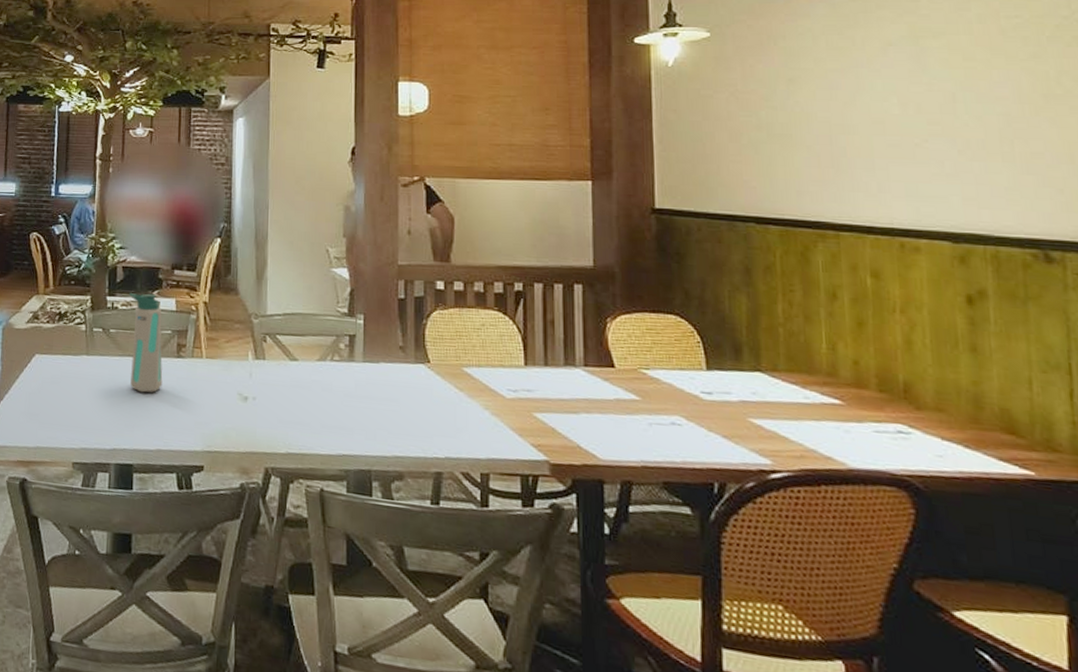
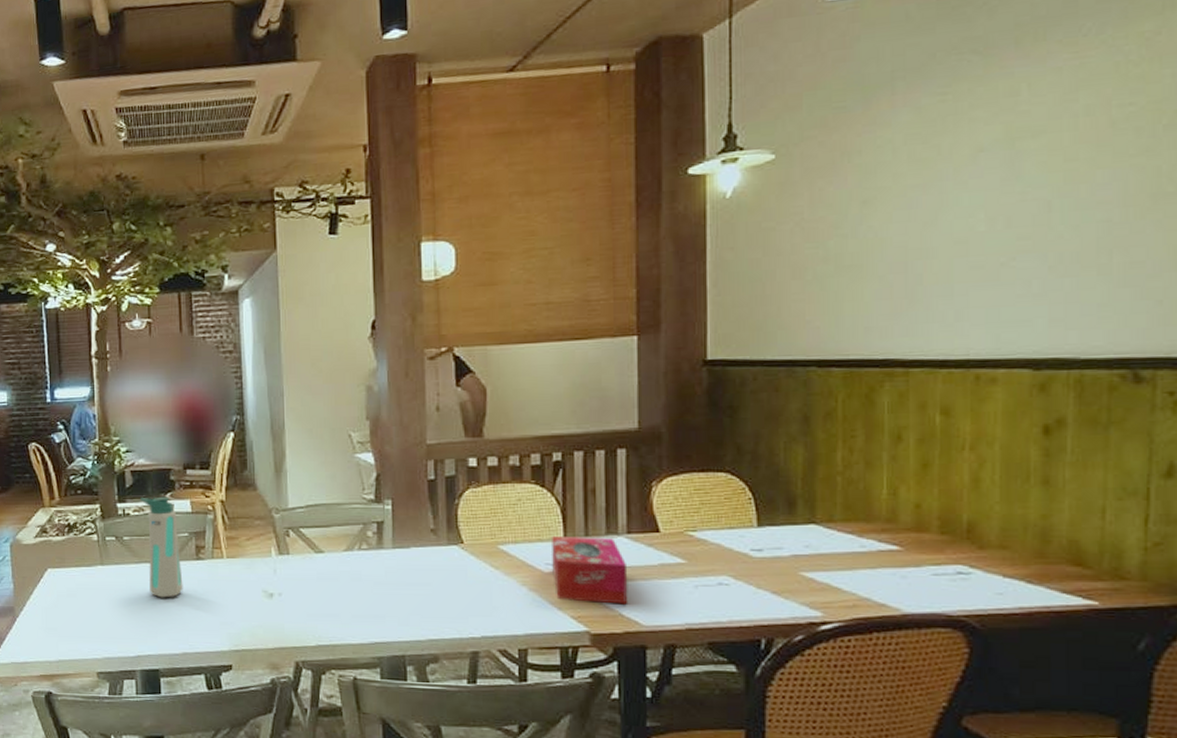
tissue box: none [513,362,586,437] -> present [552,535,628,605]

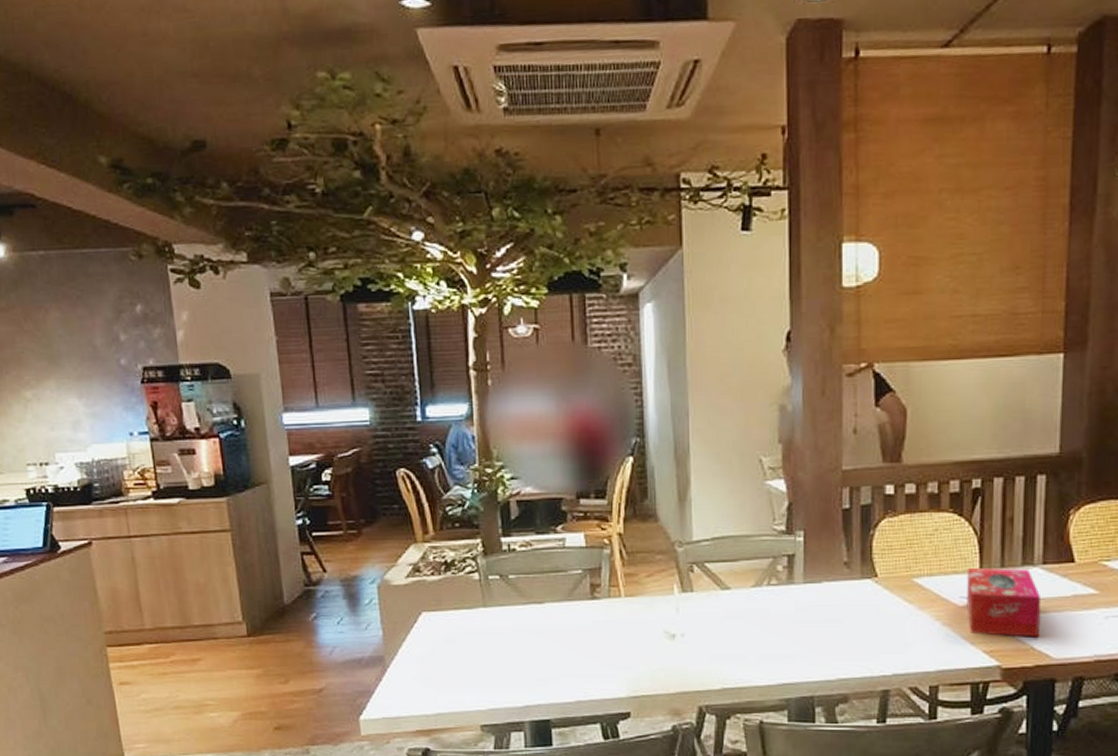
water bottle: present [141,496,183,598] -> none [528,529,577,642]

